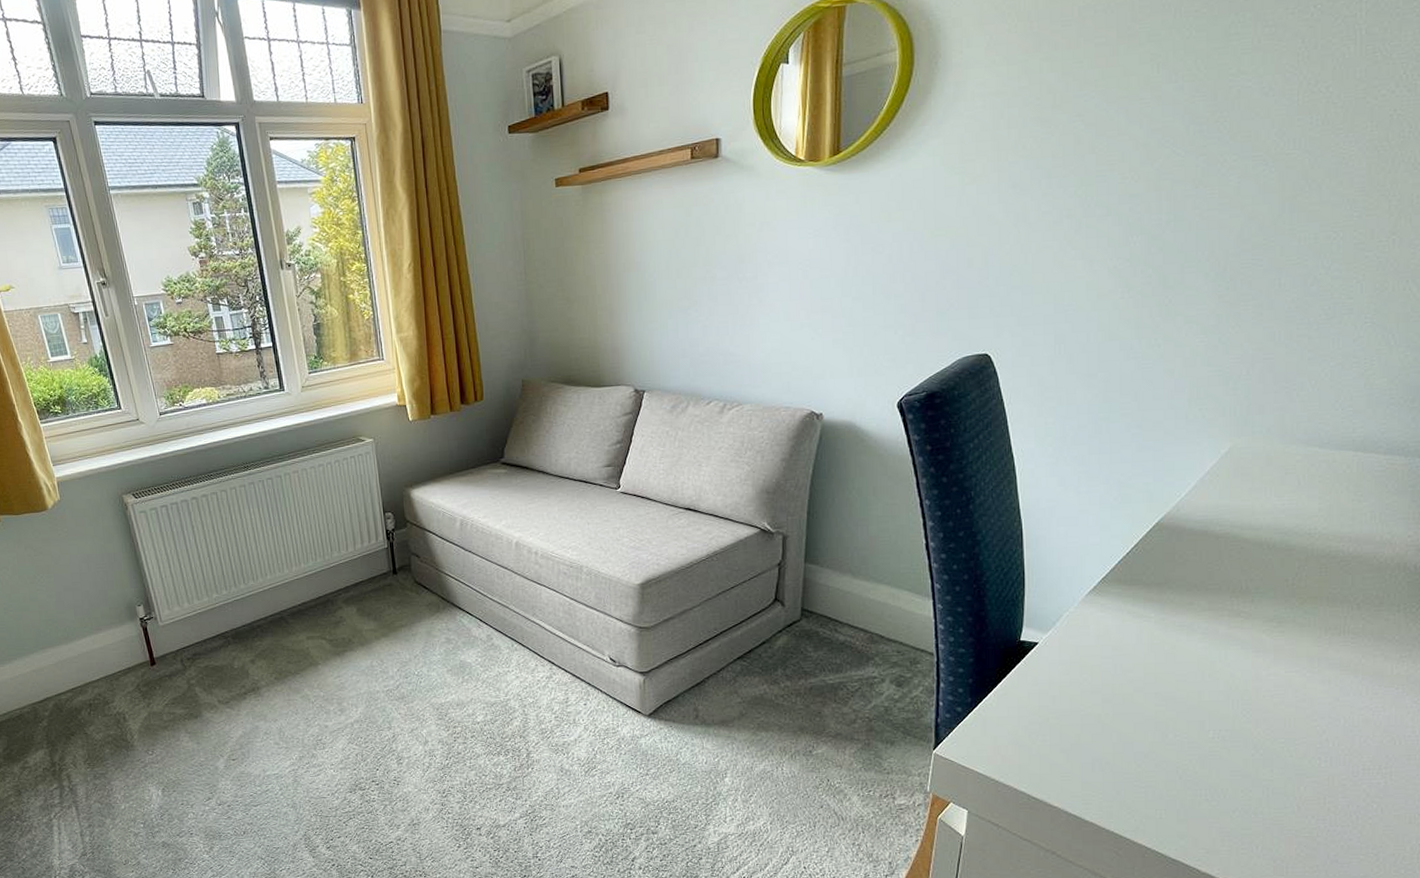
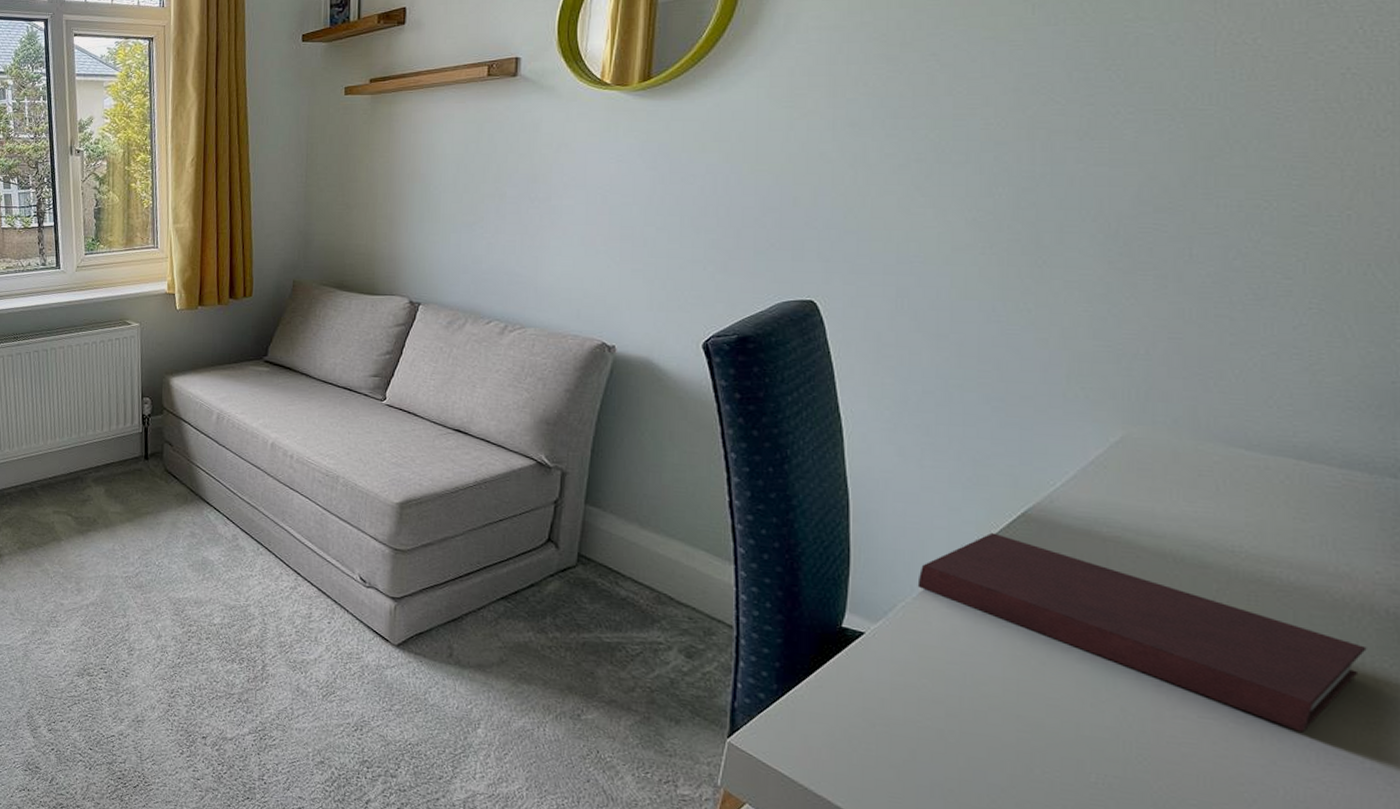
notebook: none [1078,542,1402,672] -> present [917,532,1367,733]

